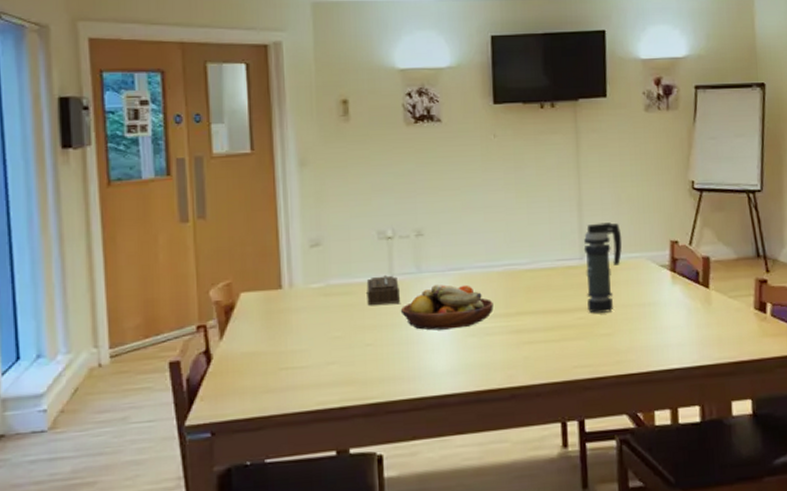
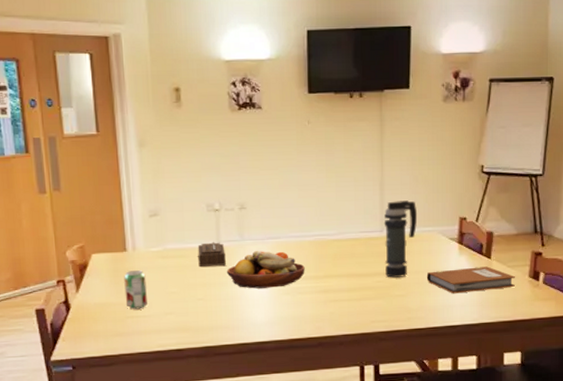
beverage can: none [278,311,305,360] -> present [124,270,147,310]
notebook: none [635,297,739,331] -> present [426,266,515,294]

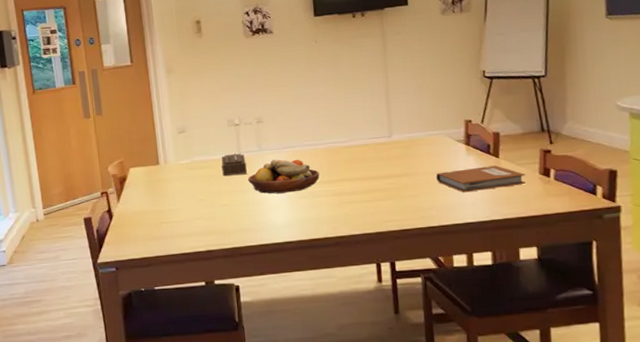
beverage can: present [124,270,147,310] -> none [158,181,179,216]
smoke grenade: present [383,200,418,278] -> none [391,107,424,180]

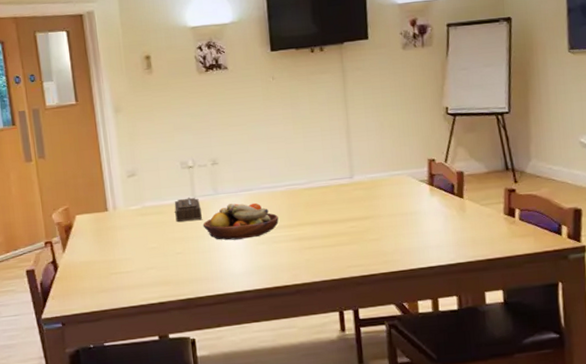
notebook: present [436,165,525,193] -> none [399,206,490,235]

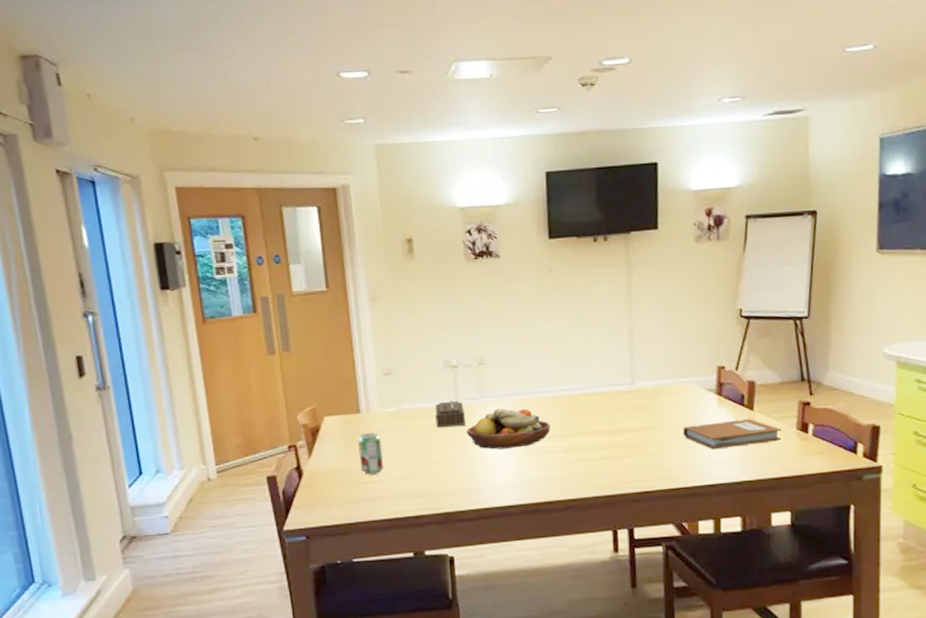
beverage can: none [106,228,130,266] -> present [358,433,383,475]
notebook: none [399,206,490,235] -> present [682,419,781,450]

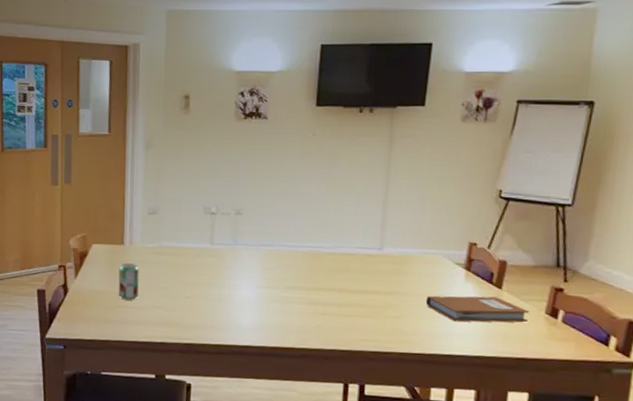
tissue box: present [435,399,465,427] -> none [190,243,217,267]
fruit bowl: present [466,408,550,449] -> none [216,256,296,294]

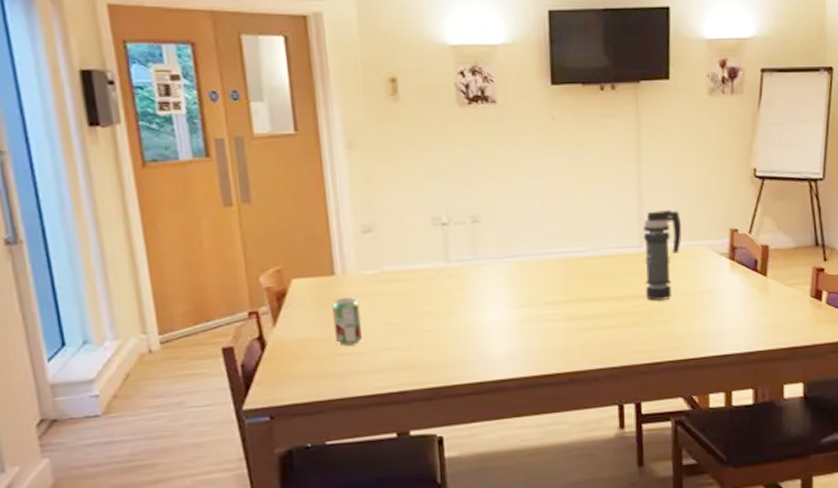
smoke grenade: none [381,219,422,298] -> present [642,210,682,301]
notebook: present [425,296,529,323] -> none [693,285,795,318]

